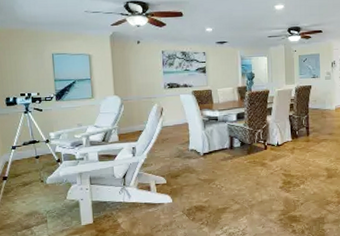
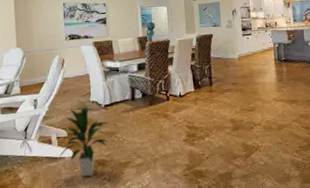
indoor plant: none [157,154,208,222] -> present [58,106,109,177]

